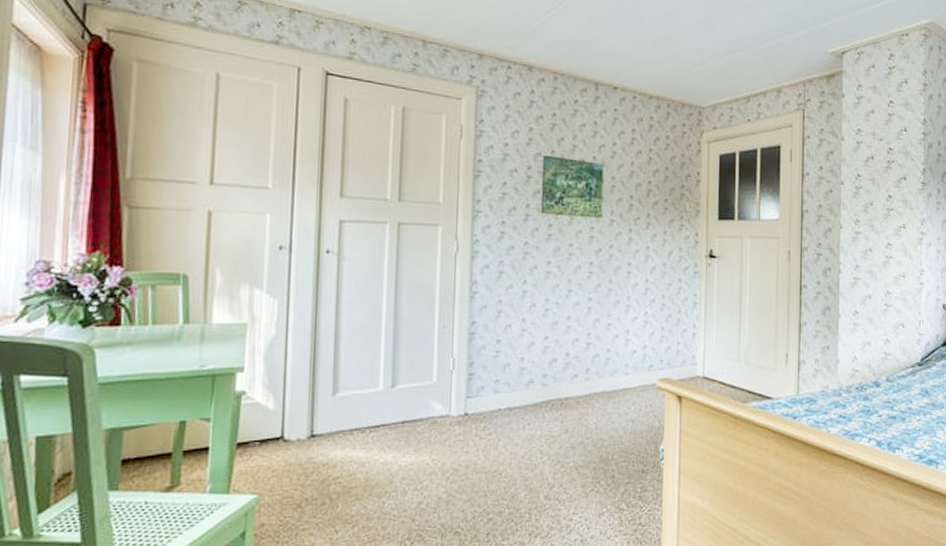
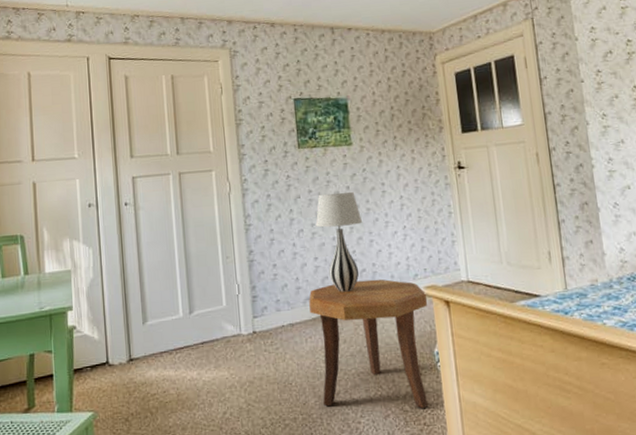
side table: none [532,366,659,507] -> present [309,279,429,408]
table lamp: none [550,267,603,377] -> present [315,191,363,292]

